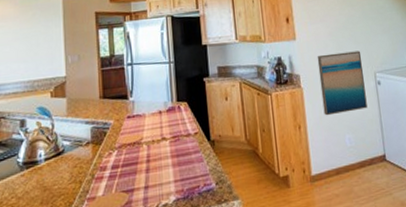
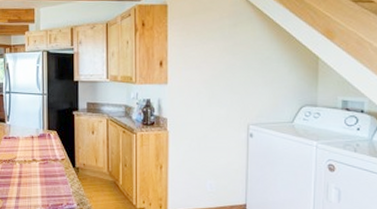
wall art: present [317,51,368,116] -> none [187,101,236,160]

